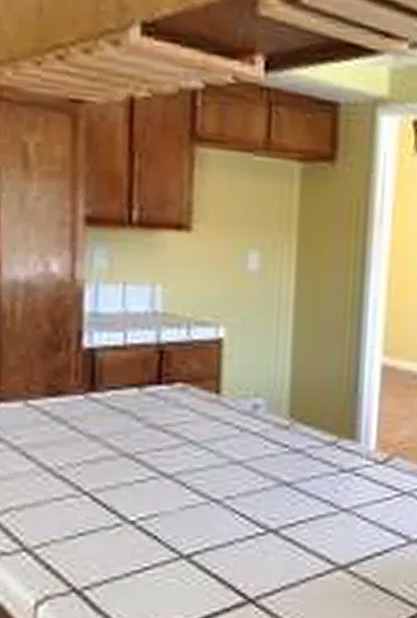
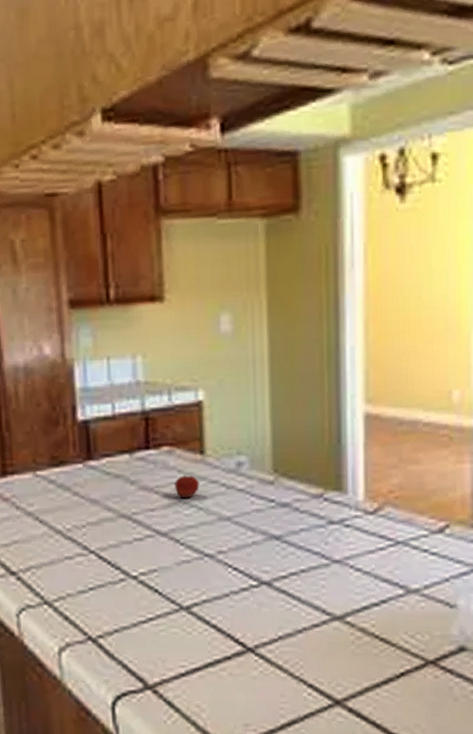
fruit: none [185,415,212,439] -> present [175,475,200,499]

